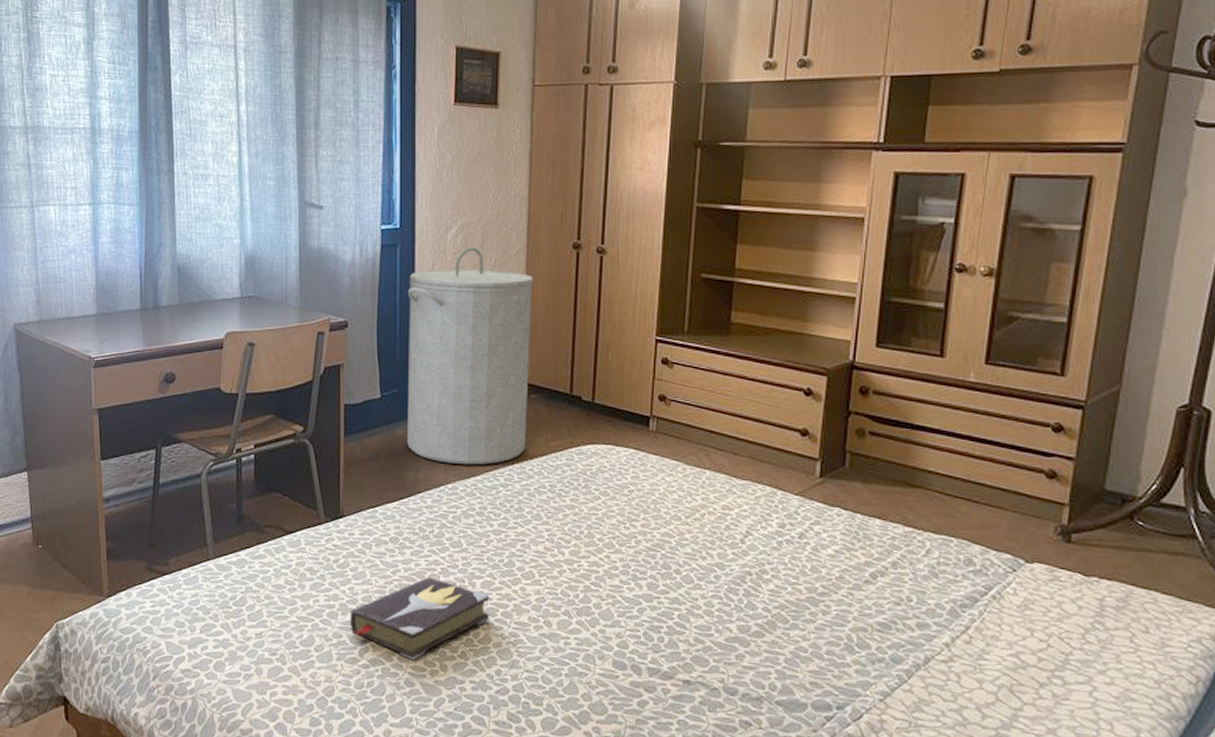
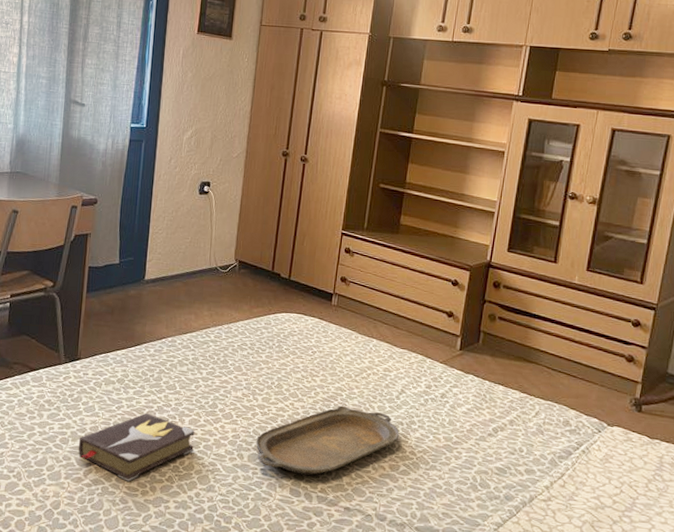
laundry hamper: present [407,247,533,465] -> none [138,147,250,323]
serving tray: none [566,555,748,643] -> present [256,405,400,475]

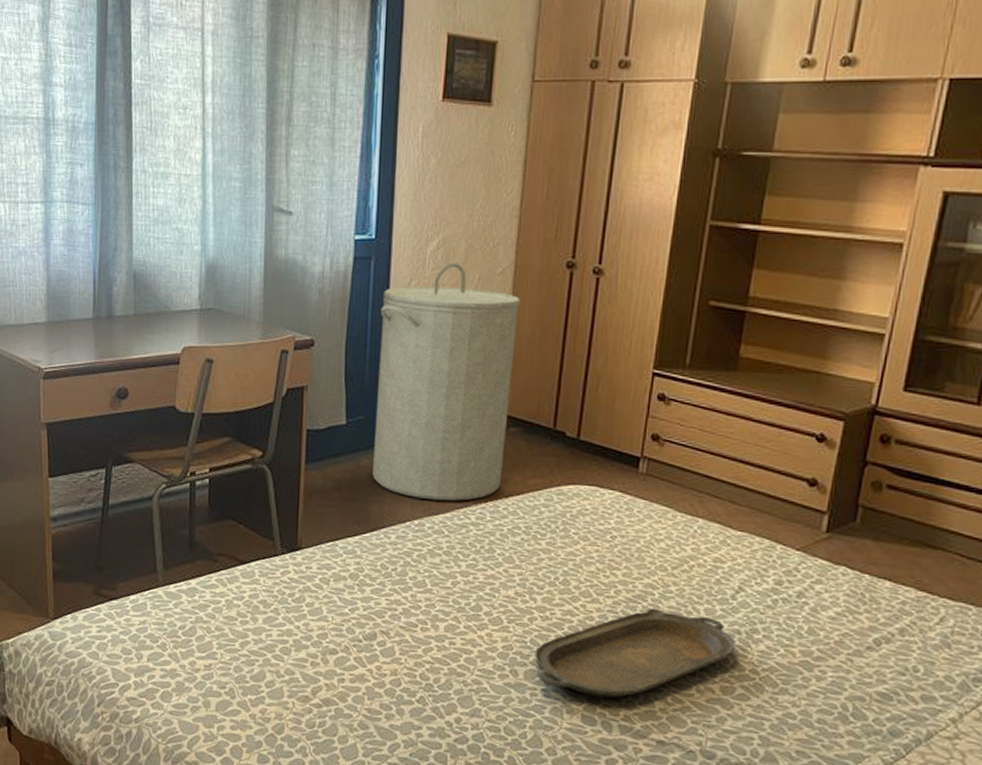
hardback book: present [78,413,195,482] -> none [303,616,453,702]
laundry hamper: none [138,147,250,323] -> present [373,262,520,501]

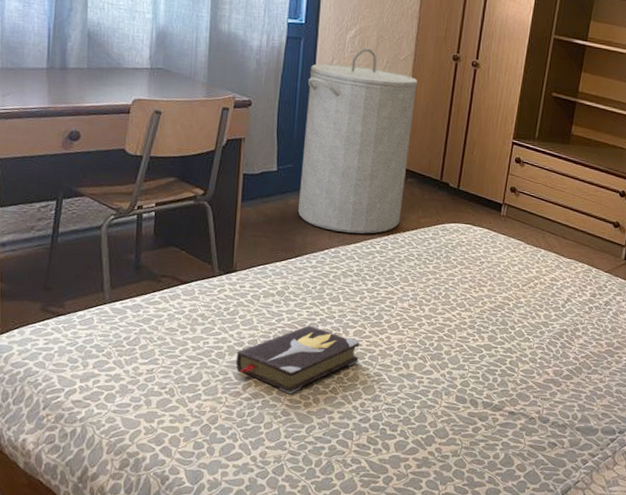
hardback book: none [303,616,453,702] -> present [235,325,360,394]
serving tray: present [534,608,736,699] -> none [422,315,564,382]

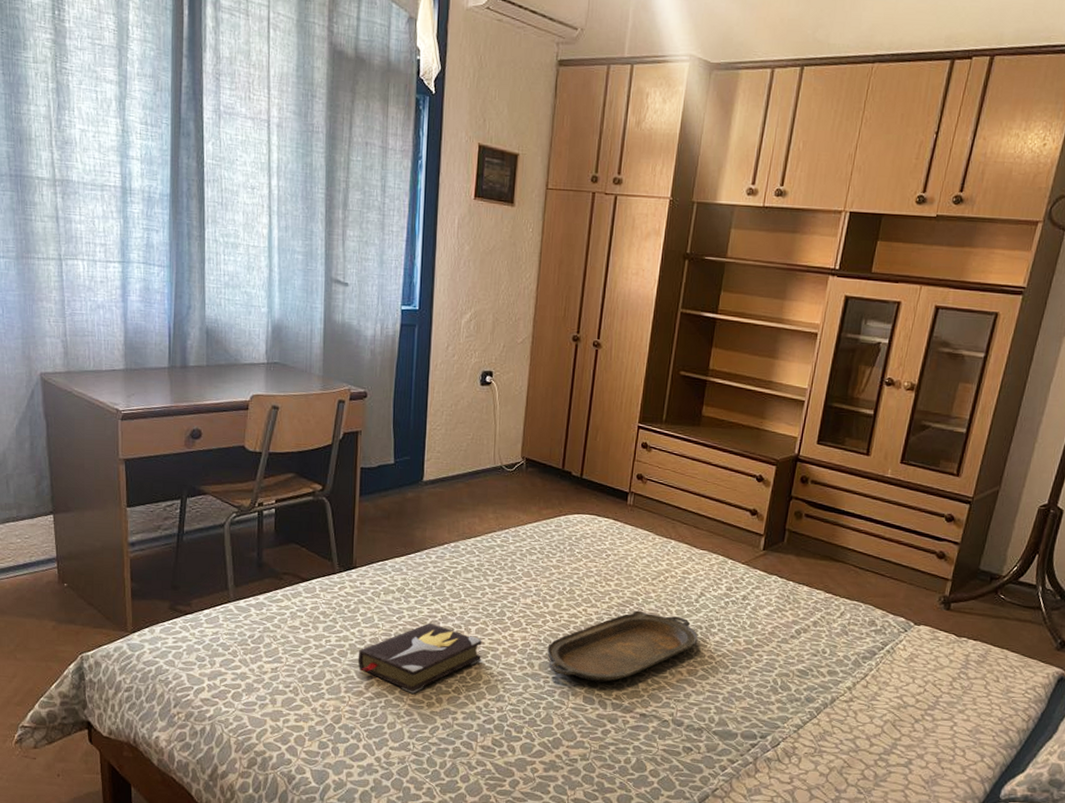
laundry hamper: present [298,48,418,234] -> none [417,332,536,527]
serving tray: none [422,315,564,382] -> present [547,610,698,682]

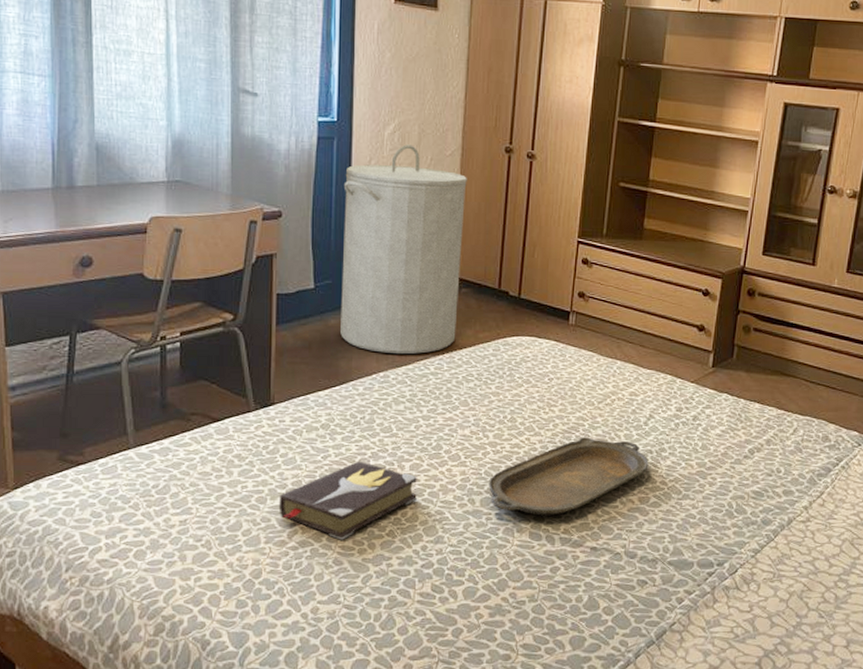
laundry hamper: none [417,332,536,527] -> present [340,144,467,355]

